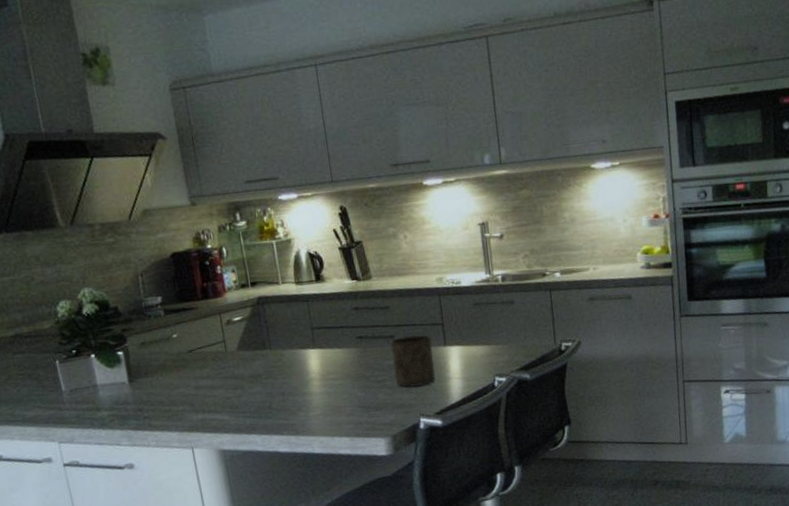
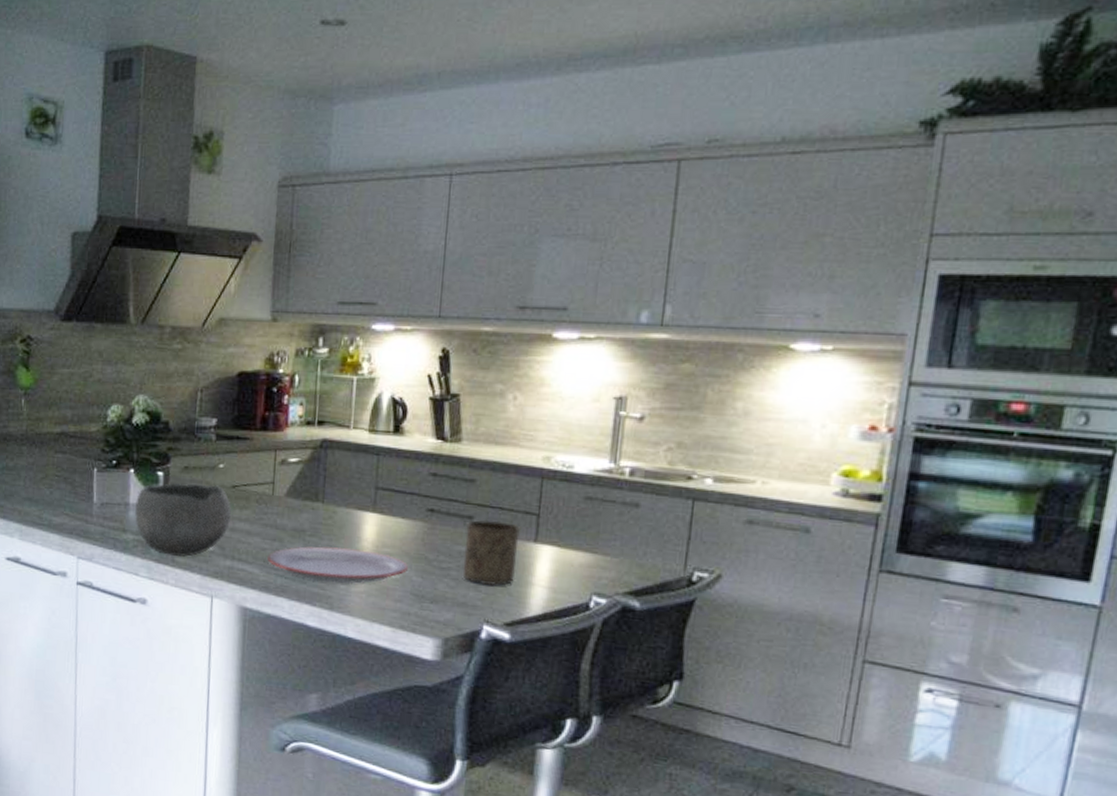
bowl: none [102,353,194,422] -> present [134,483,231,557]
plate: none [233,380,352,415] -> present [268,546,408,584]

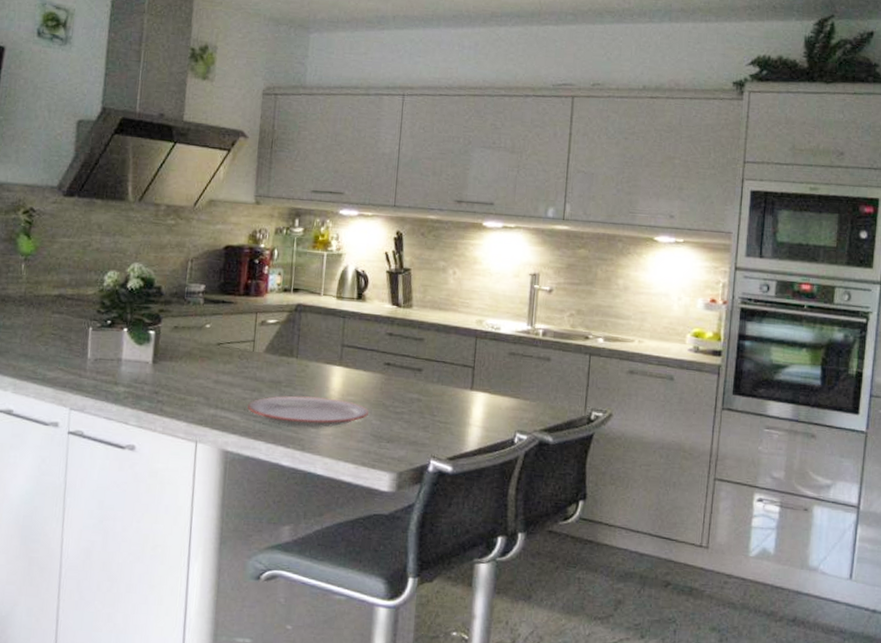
bowl: present [134,483,231,557] -> none [126,341,216,406]
cup: present [462,520,520,586] -> none [413,372,459,427]

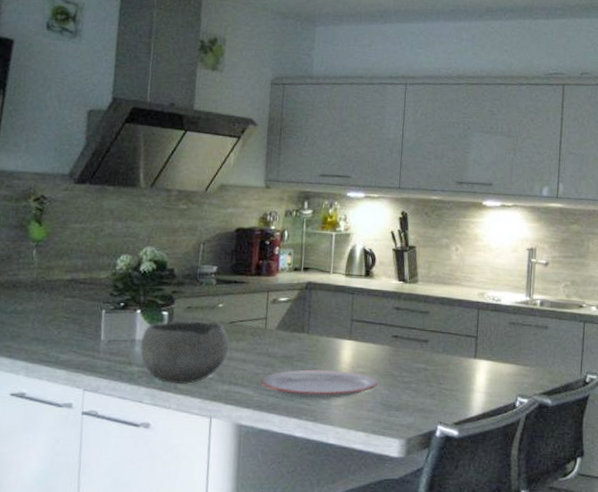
bowl: none [126,341,216,406] -> present [140,321,229,384]

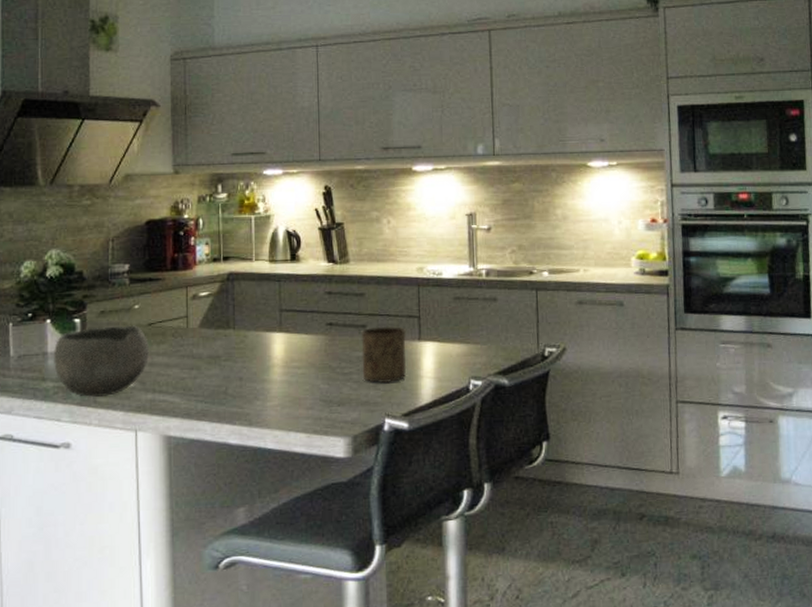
plate: present [261,369,378,399] -> none [187,367,315,402]
cup: none [421,342,463,394] -> present [361,326,407,384]

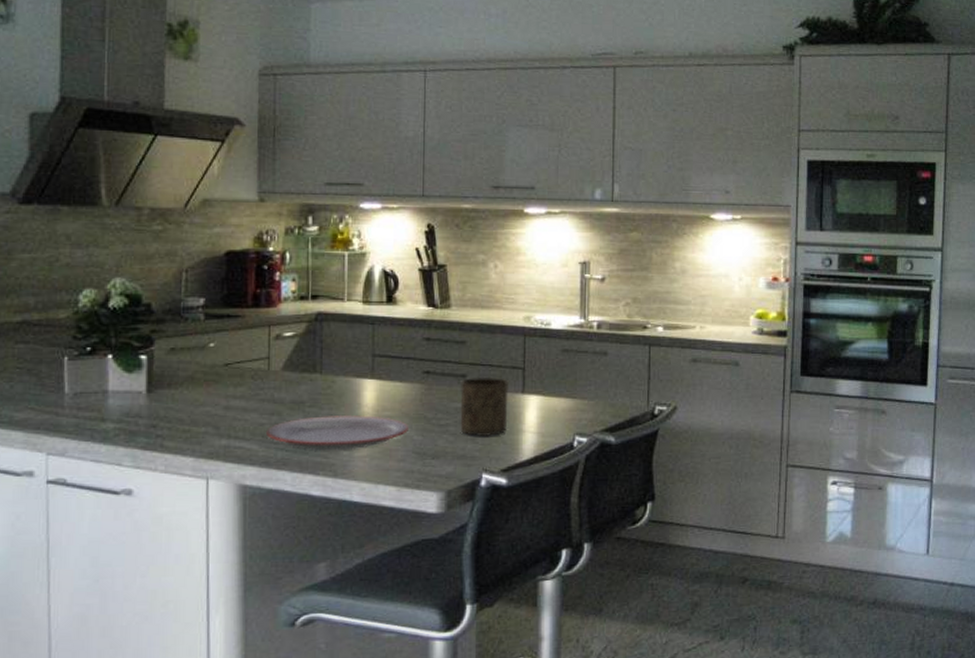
bowl: present [53,325,149,397] -> none [114,365,224,441]
plate: none [187,367,315,402] -> present [266,415,408,451]

